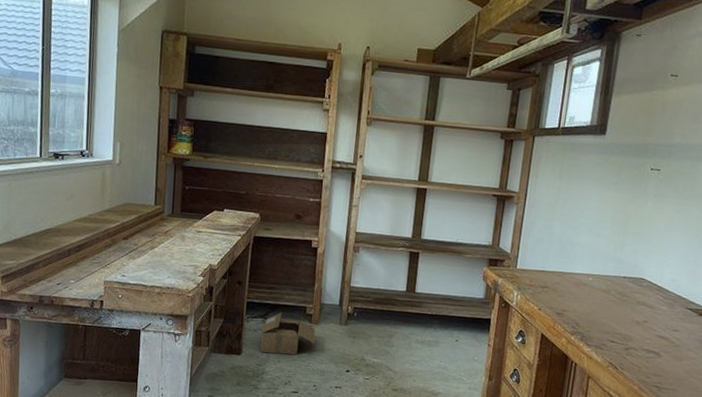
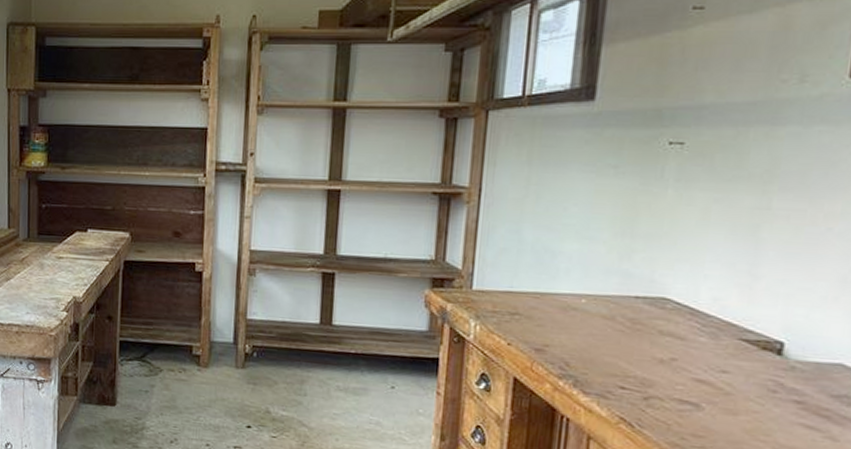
cardboard box: present [260,312,316,355] -> none [138,353,206,406]

